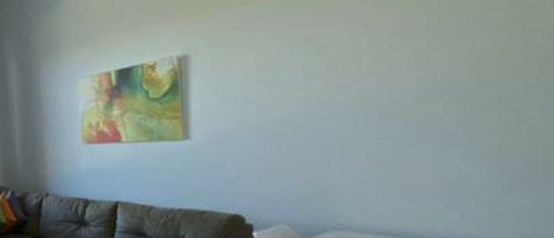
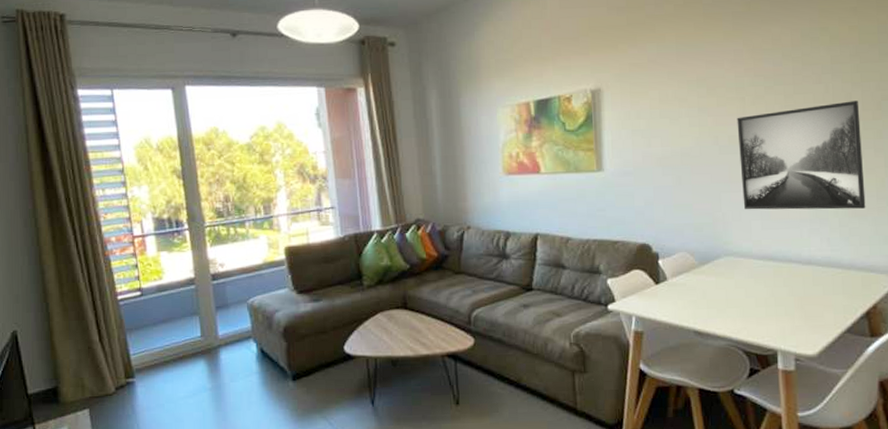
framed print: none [351,55,527,181] -> present [737,101,866,210]

